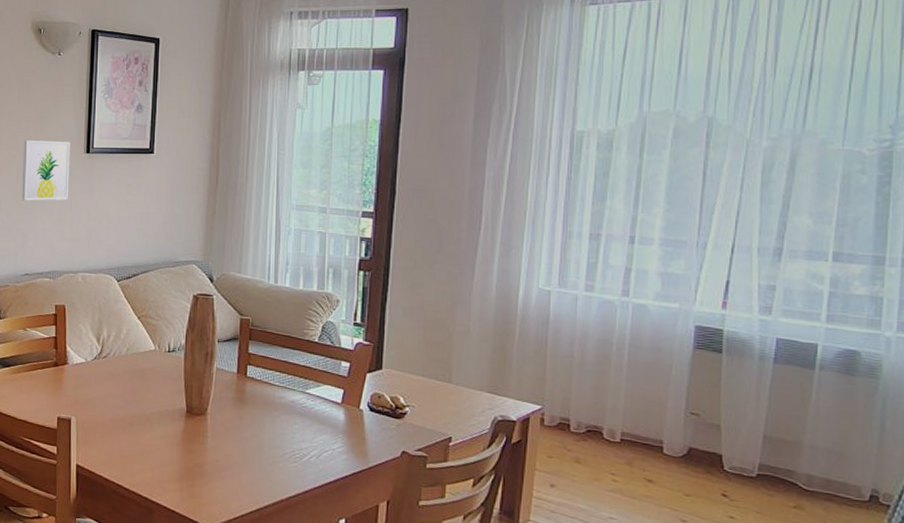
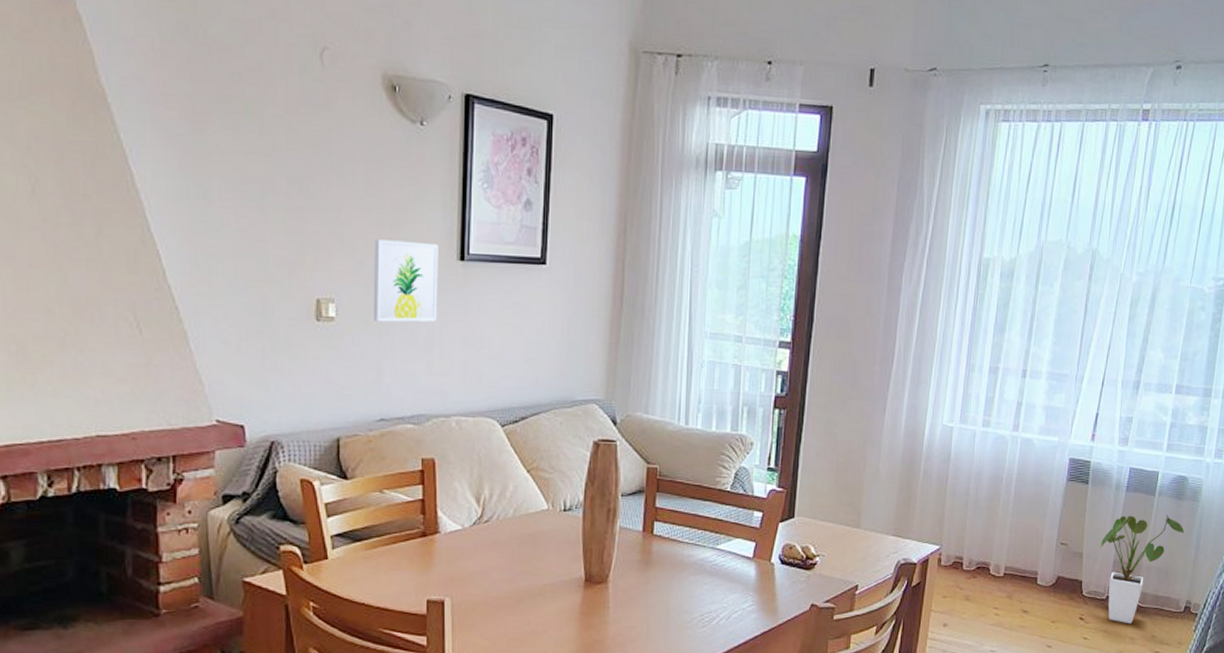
house plant: none [743,389,861,508] -> present [1100,514,1185,624]

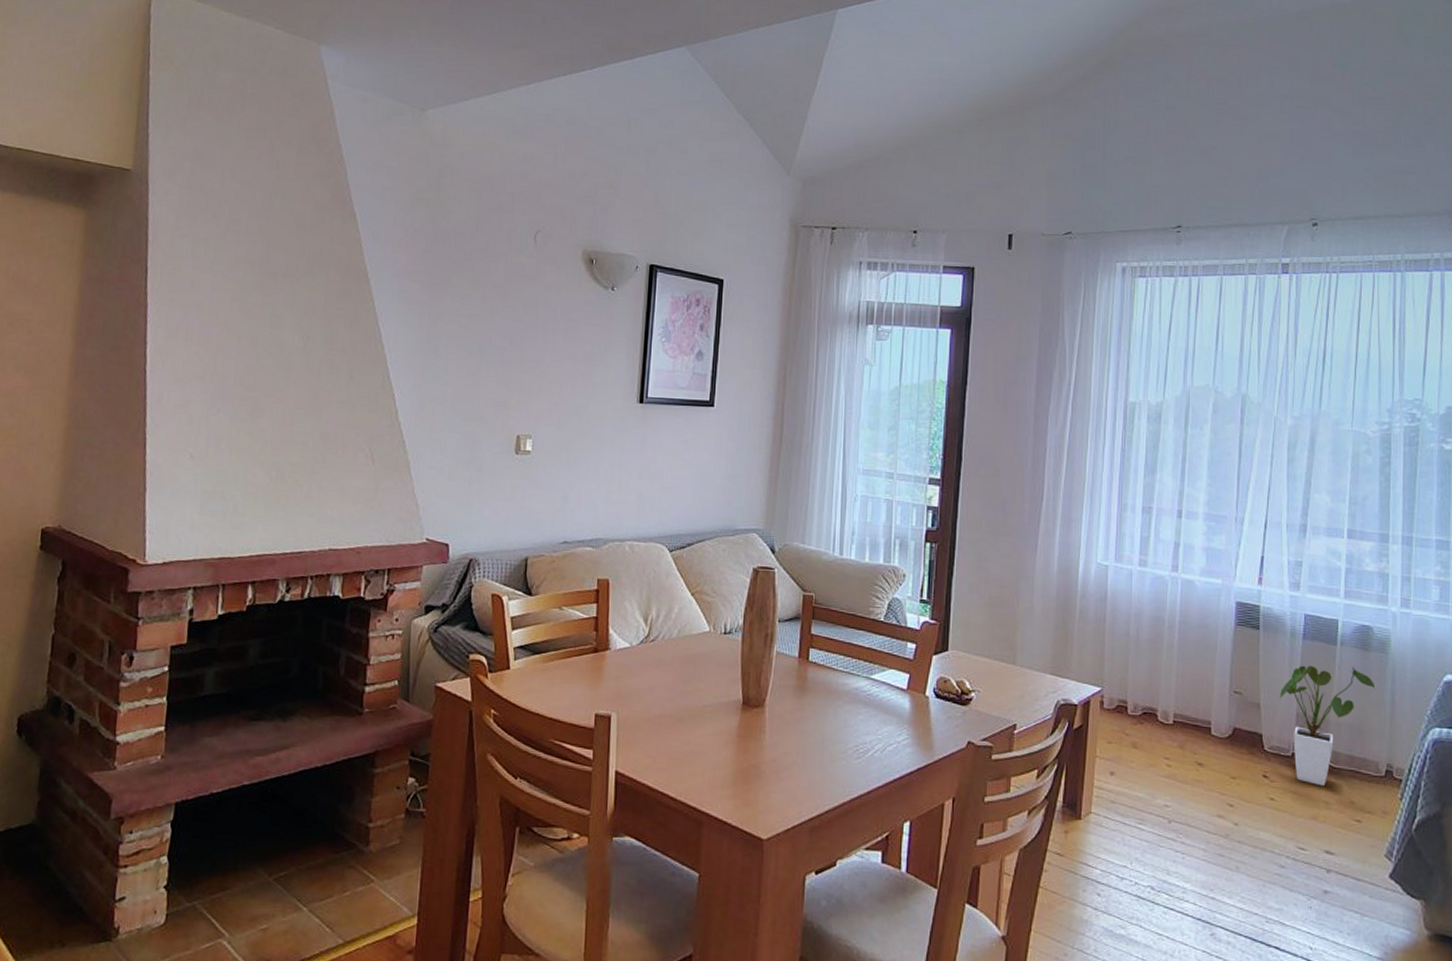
wall art: present [374,239,438,322] -> none [563,385,622,456]

